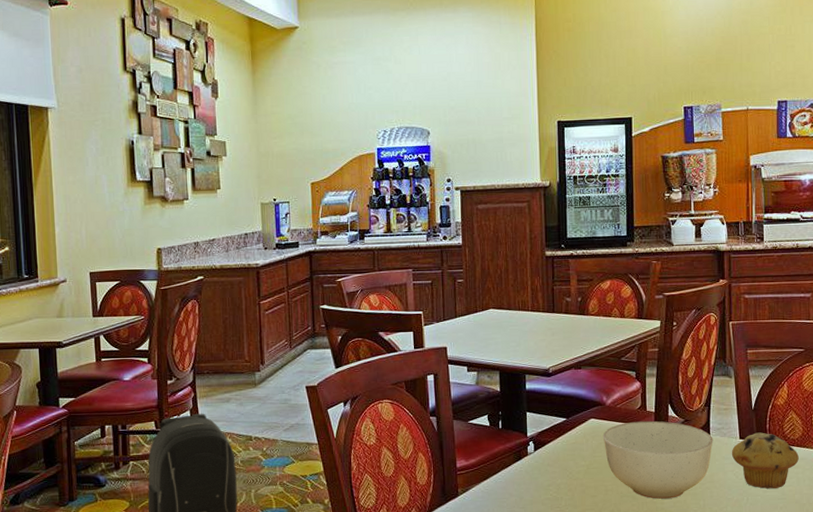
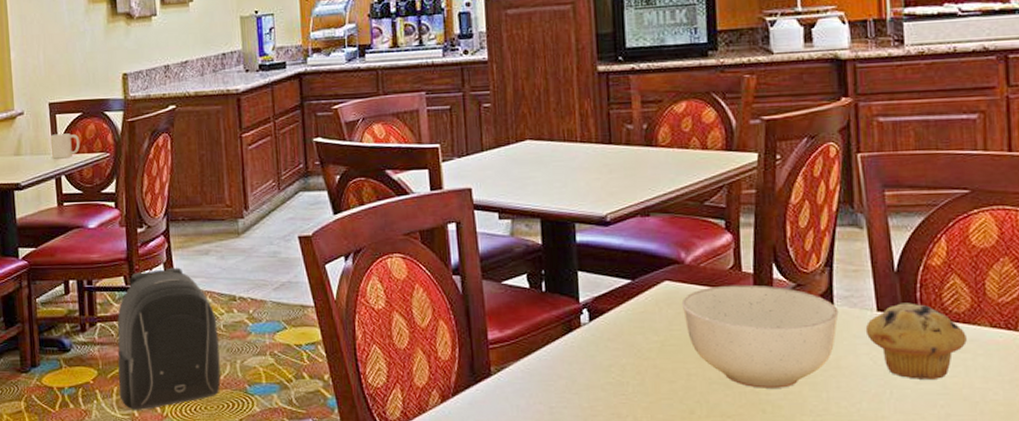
mug: none [90,299,118,322] -> present [50,133,81,160]

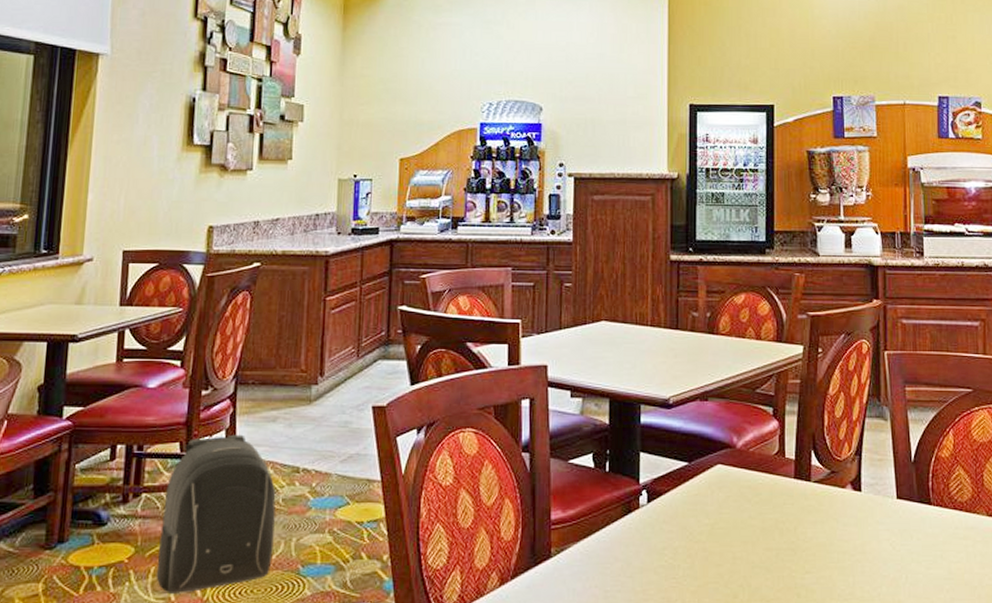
mug: present [50,133,81,160] -> none [117,284,152,312]
bowl: present [681,284,839,388] -> none [731,470,865,572]
muffin: present [865,303,967,379] -> none [887,491,968,565]

